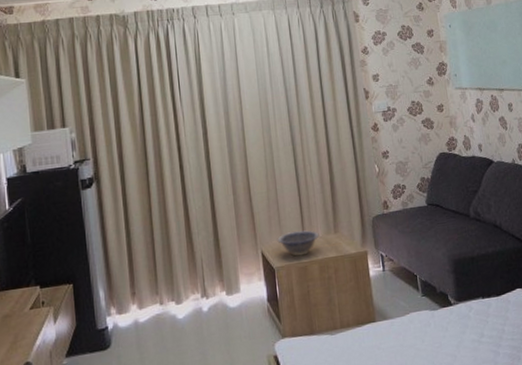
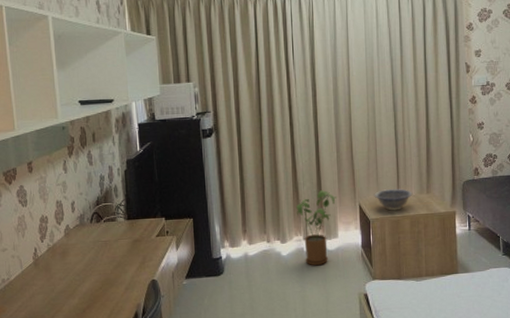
house plant: none [191,239,237,328] -> present [296,190,337,266]

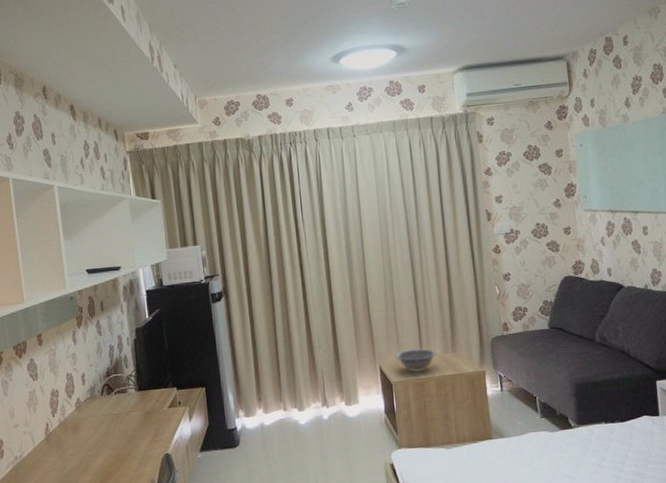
house plant: present [296,190,337,266] -> none [312,353,356,435]

